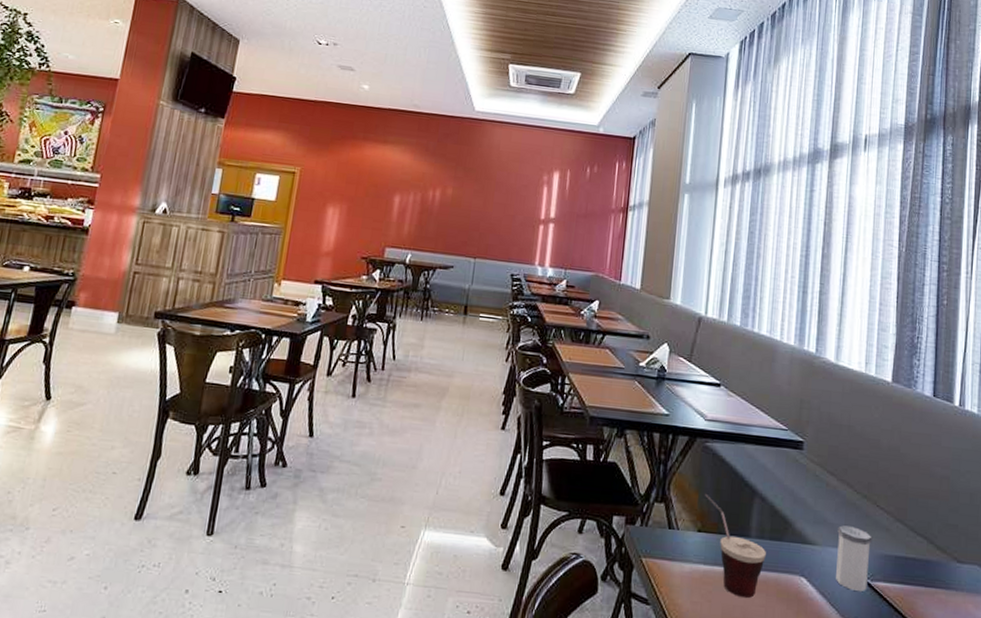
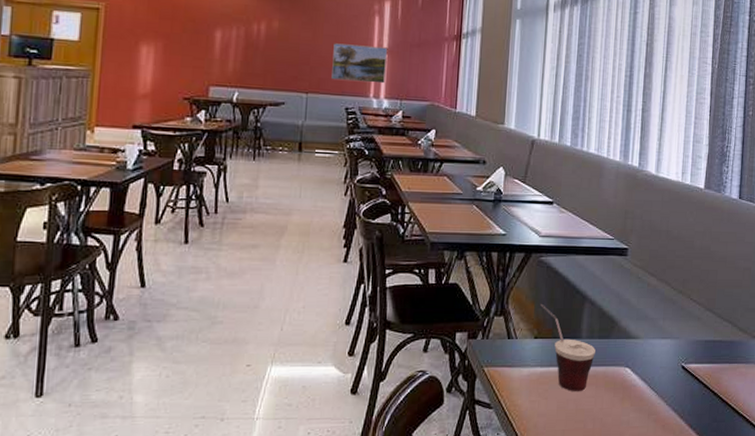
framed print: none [499,211,554,252] -> present [331,43,387,84]
salt shaker: present [836,525,872,592] -> none [655,319,686,375]

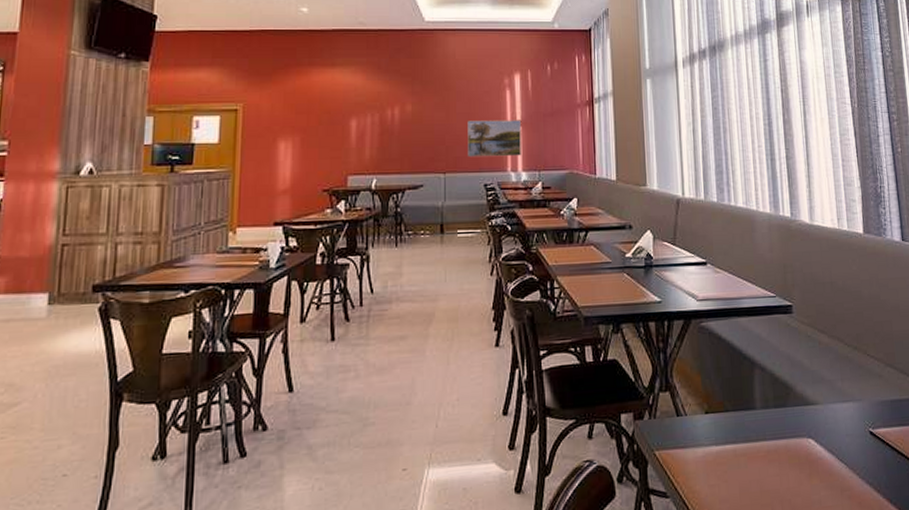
cup: present [539,303,596,391] -> none [706,373,773,471]

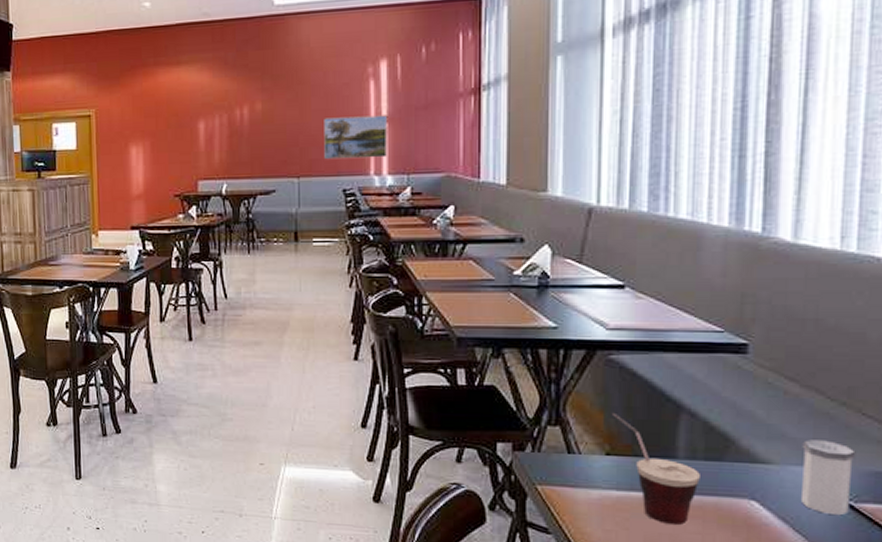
cup: none [706,373,773,471] -> present [611,412,700,525]
salt shaker: none [835,379,870,442] -> present [802,440,856,516]

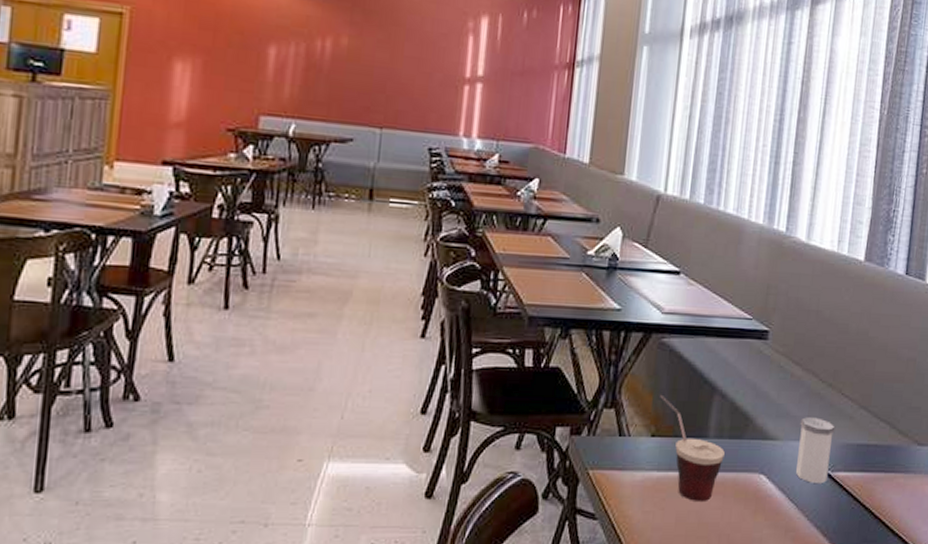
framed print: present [324,115,387,160] -> none [412,67,482,120]

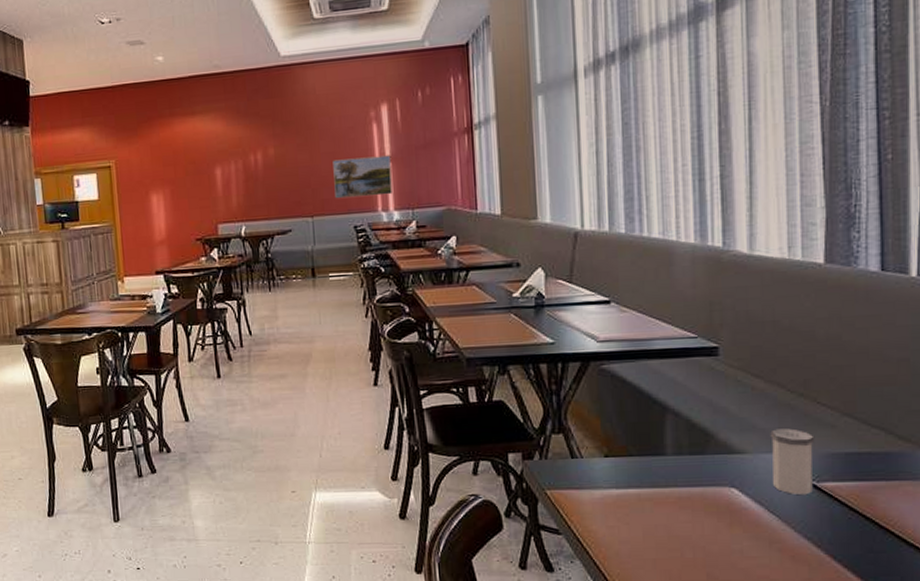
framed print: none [412,67,482,120] -> present [333,155,392,199]
cup: present [659,394,725,501] -> none [606,417,687,516]

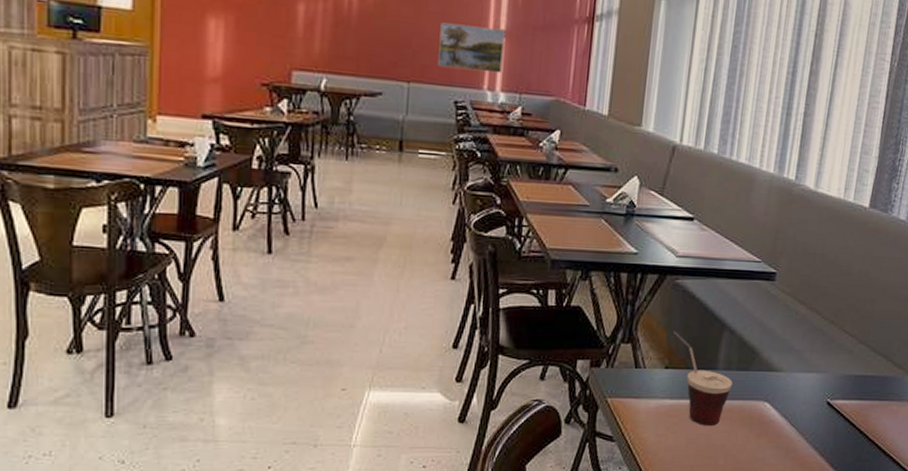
cup: none [606,417,687,516] -> present [672,330,733,426]
salt shaker: present [770,428,815,495] -> none [798,351,836,411]

